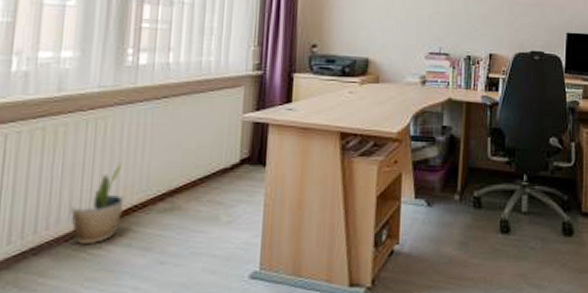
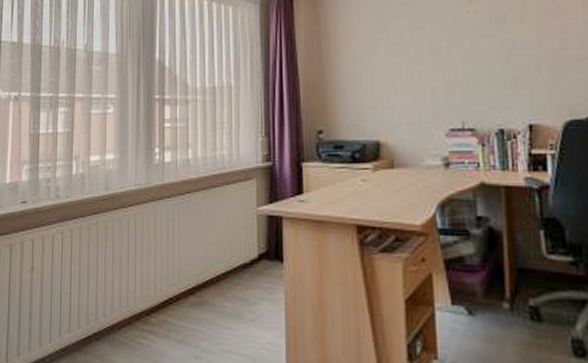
potted plant: present [71,162,125,244] -> none [121,255,162,333]

